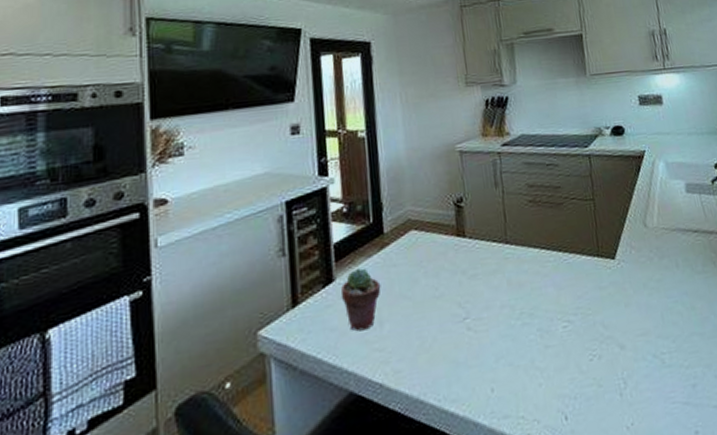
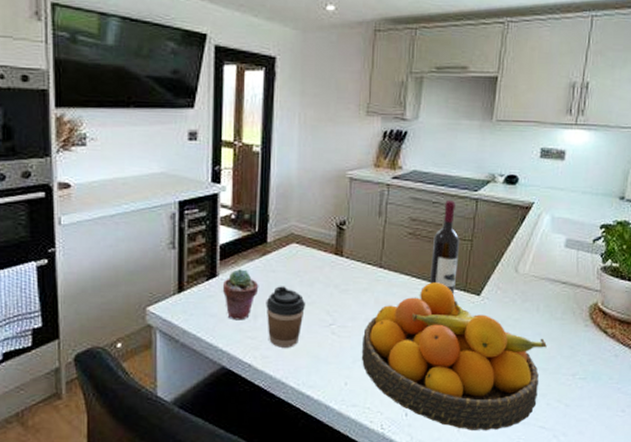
coffee cup: none [390,281,434,357] -> present [266,286,305,348]
fruit bowl: none [501,250,704,426] -> present [361,282,547,431]
wine bottle: none [554,159,589,264] -> present [430,199,460,296]

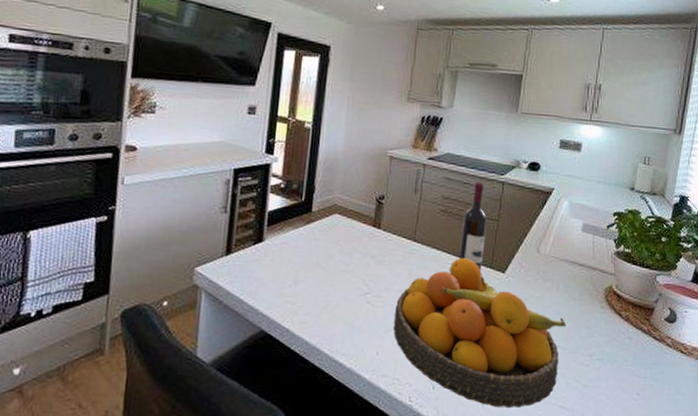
potted succulent: present [222,268,259,321] -> none [267,234,302,285]
coffee cup: present [266,286,305,348] -> none [306,254,343,314]

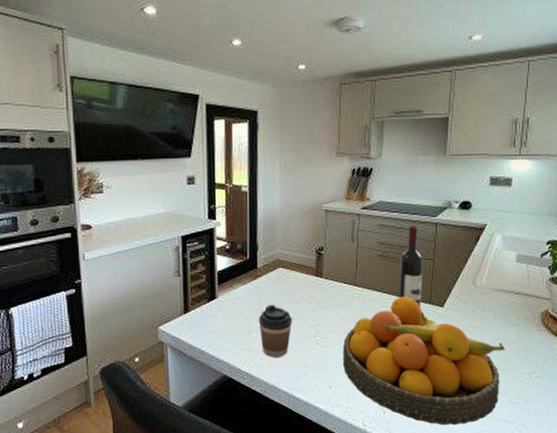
coffee cup: none [306,254,343,314] -> present [258,305,292,358]

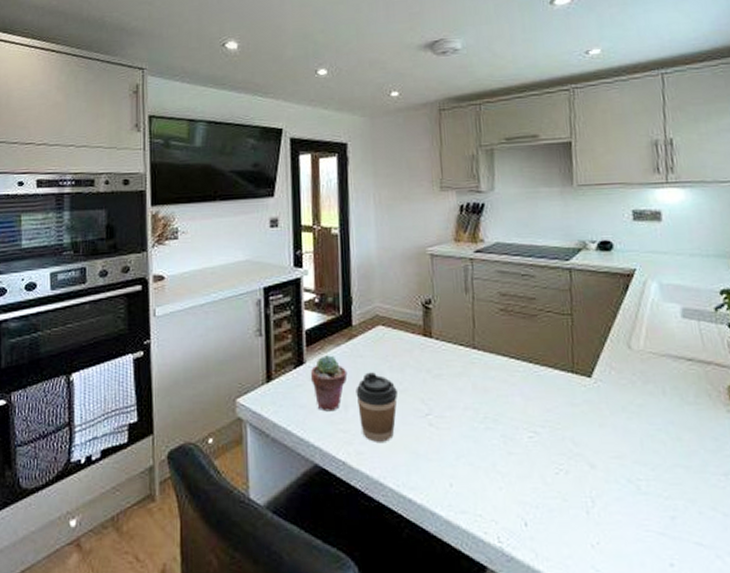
potted succulent: none [221,290,252,336] -> present [310,354,348,412]
fruit bowl: present [342,297,505,426] -> none [464,363,686,548]
wine bottle: present [399,225,424,308] -> none [528,271,562,378]

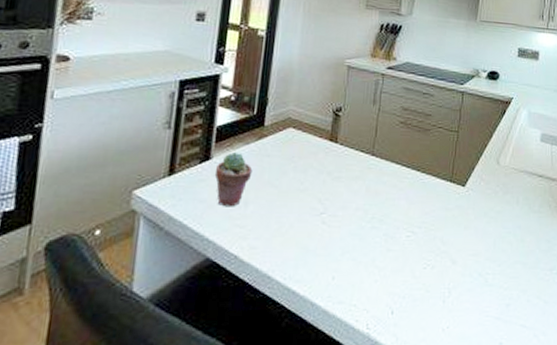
coffee cup: present [356,372,397,442] -> none [257,171,298,238]

